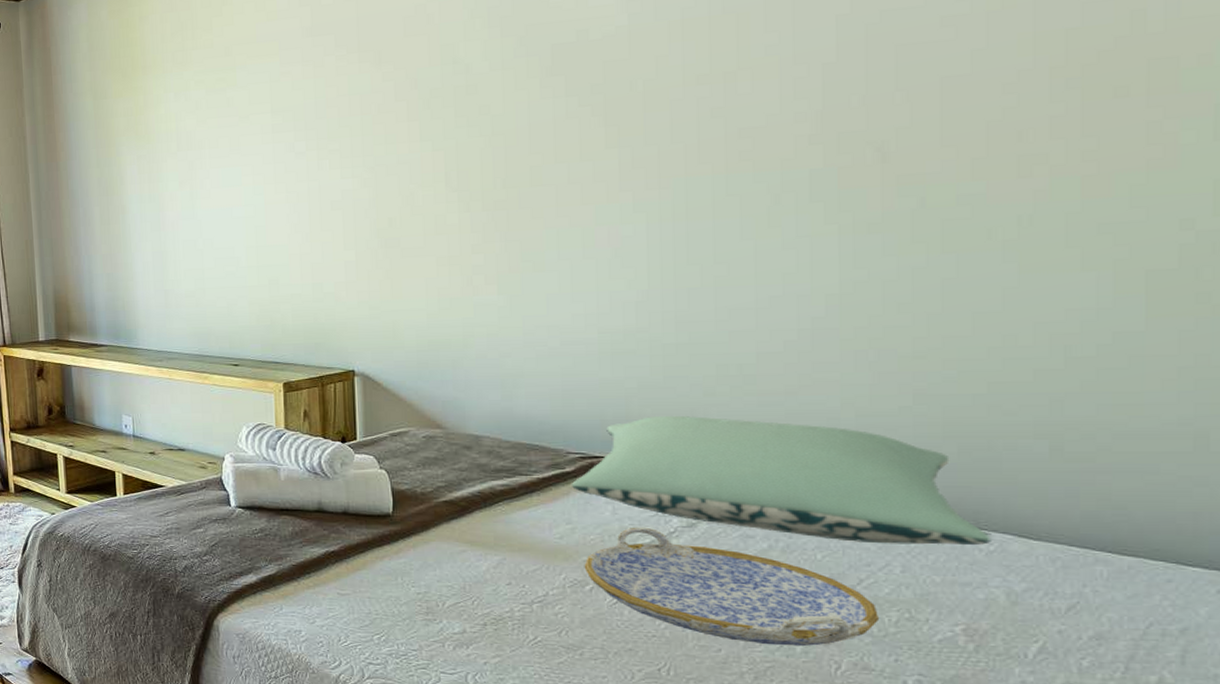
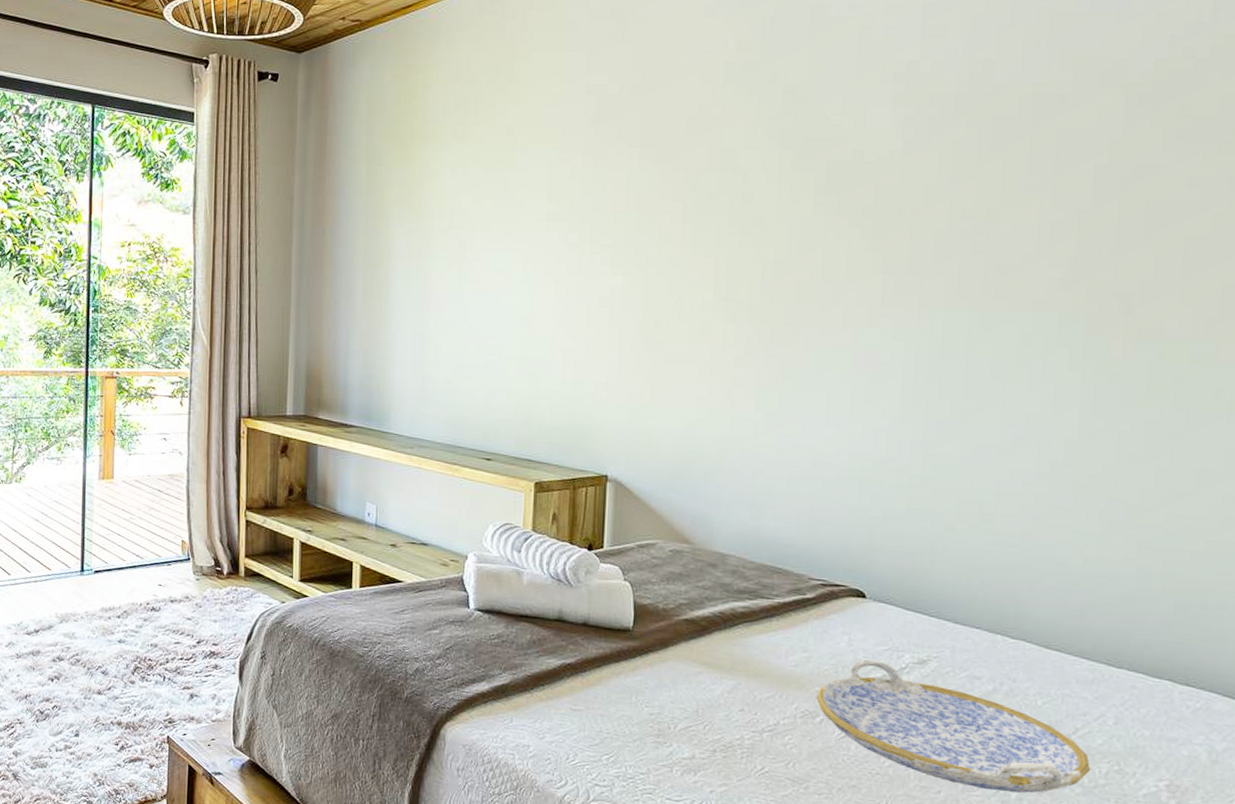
pillow: present [571,415,991,545] -> none [810,548,1198,701]

